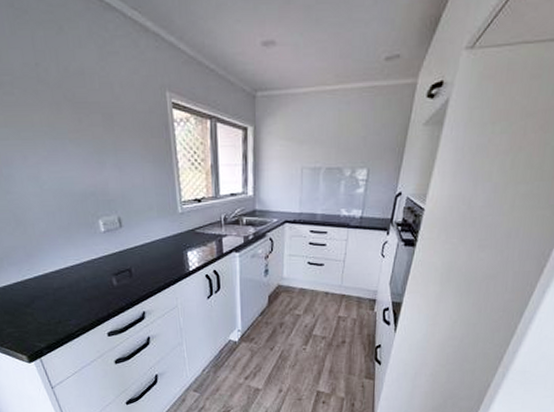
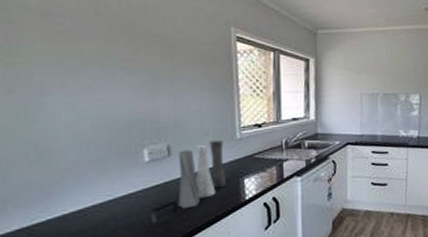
vase: none [128,213,173,275] -> present [178,139,227,209]

